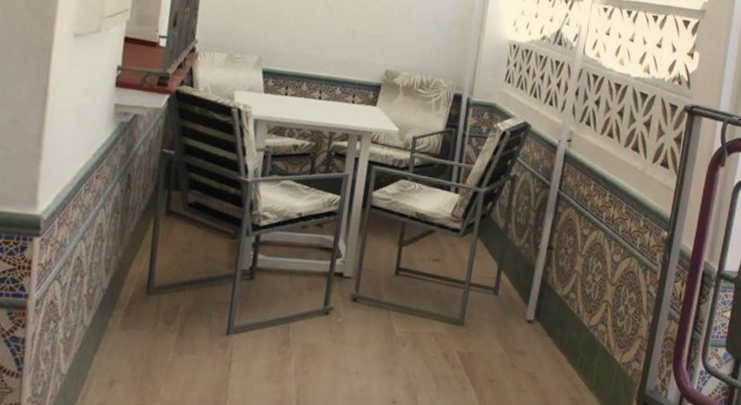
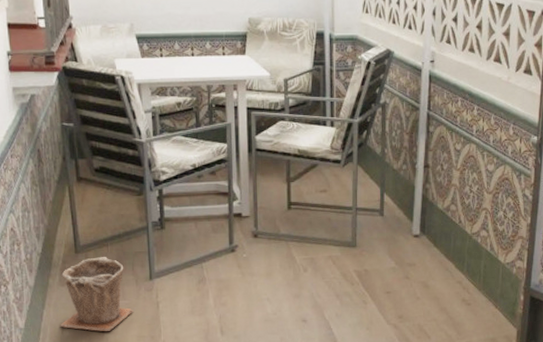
plant pot: none [110,302,200,389] -> present [60,257,133,331]

